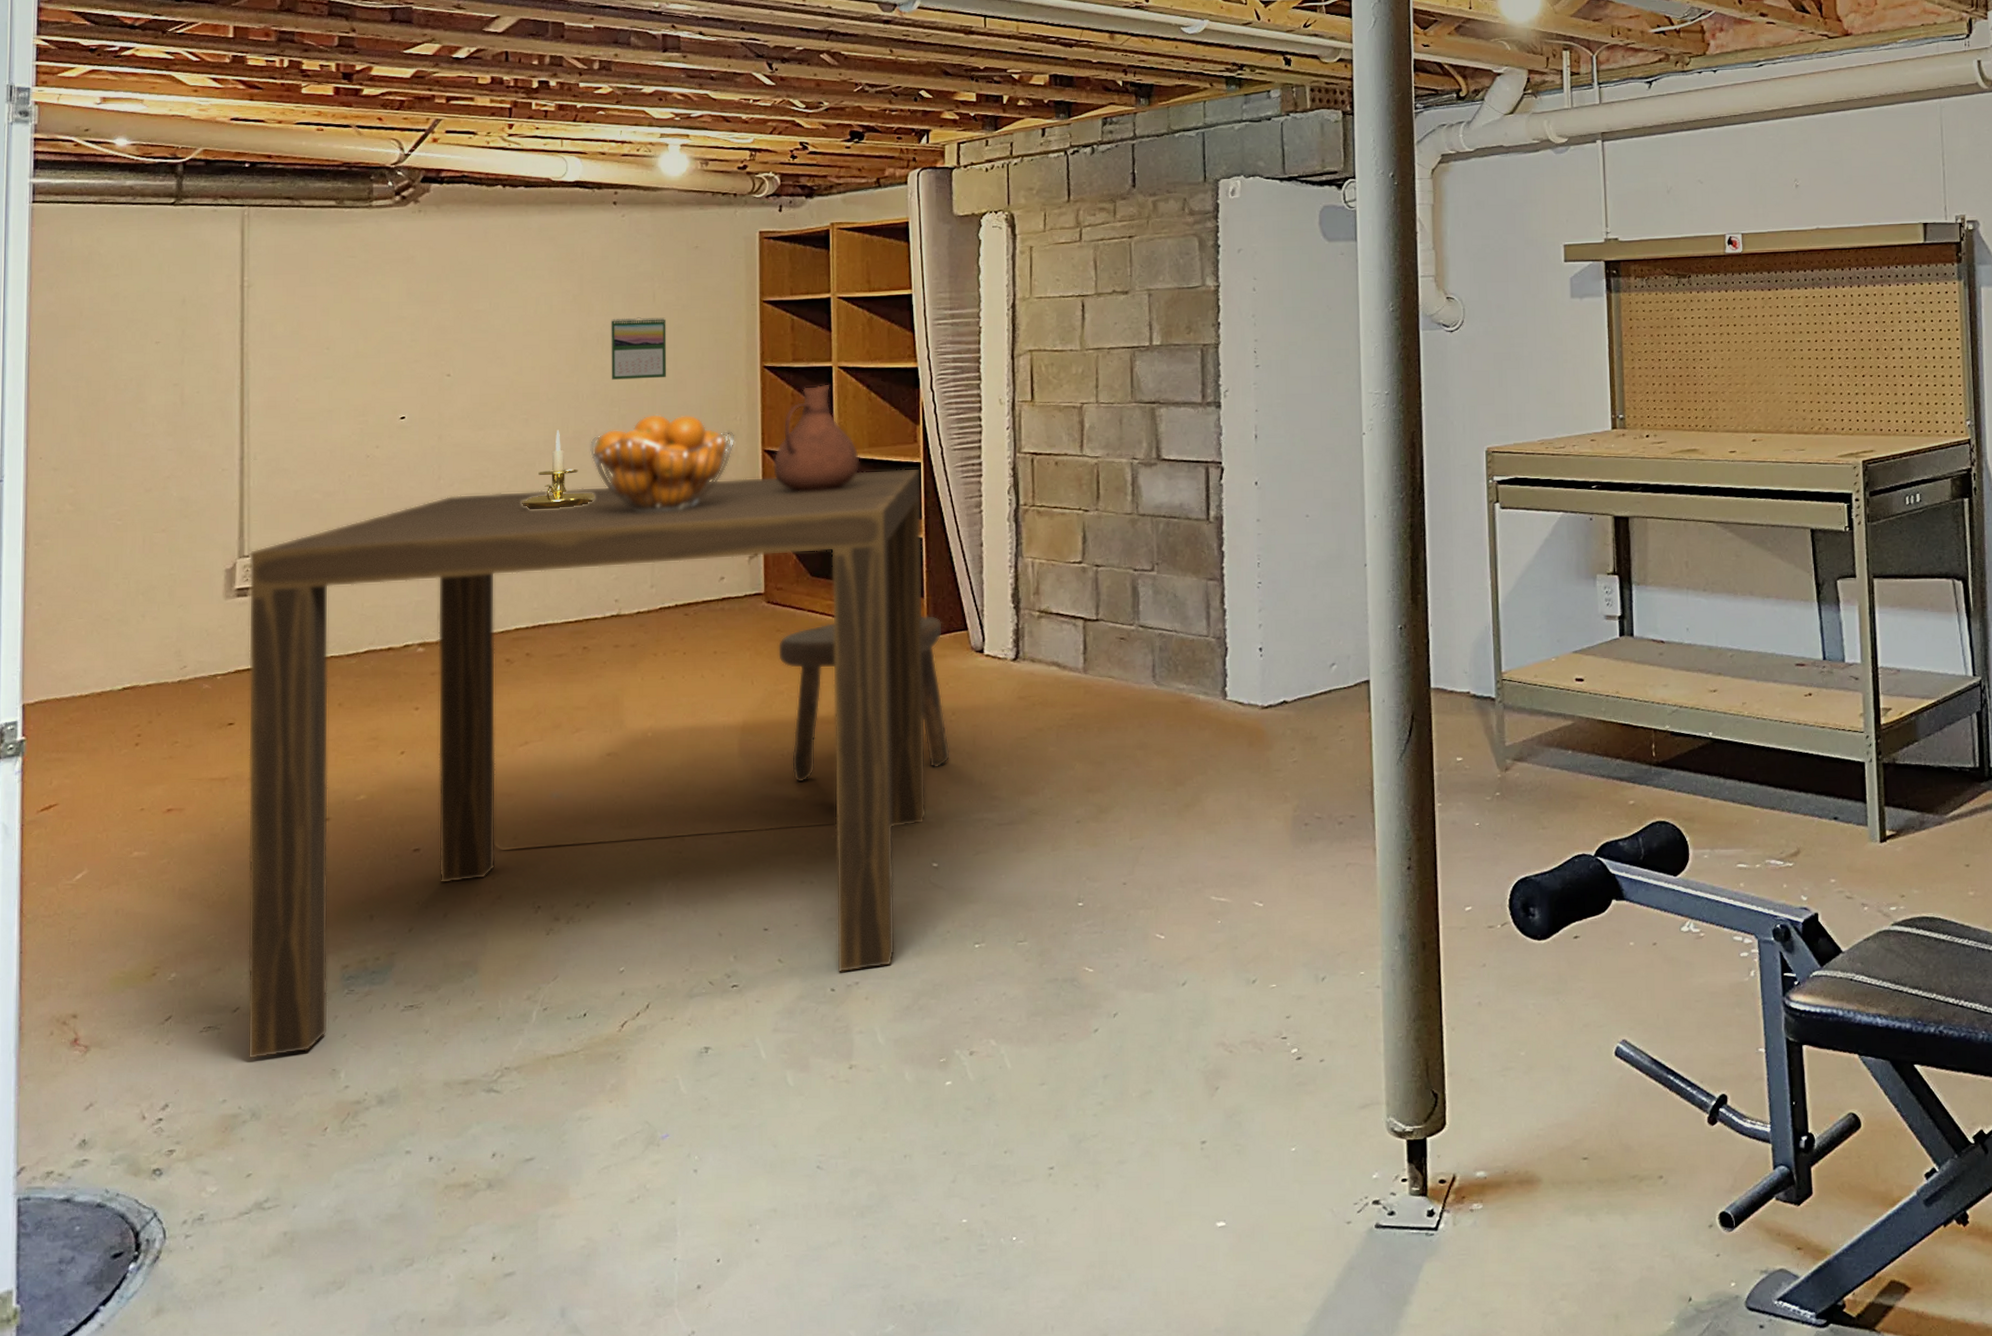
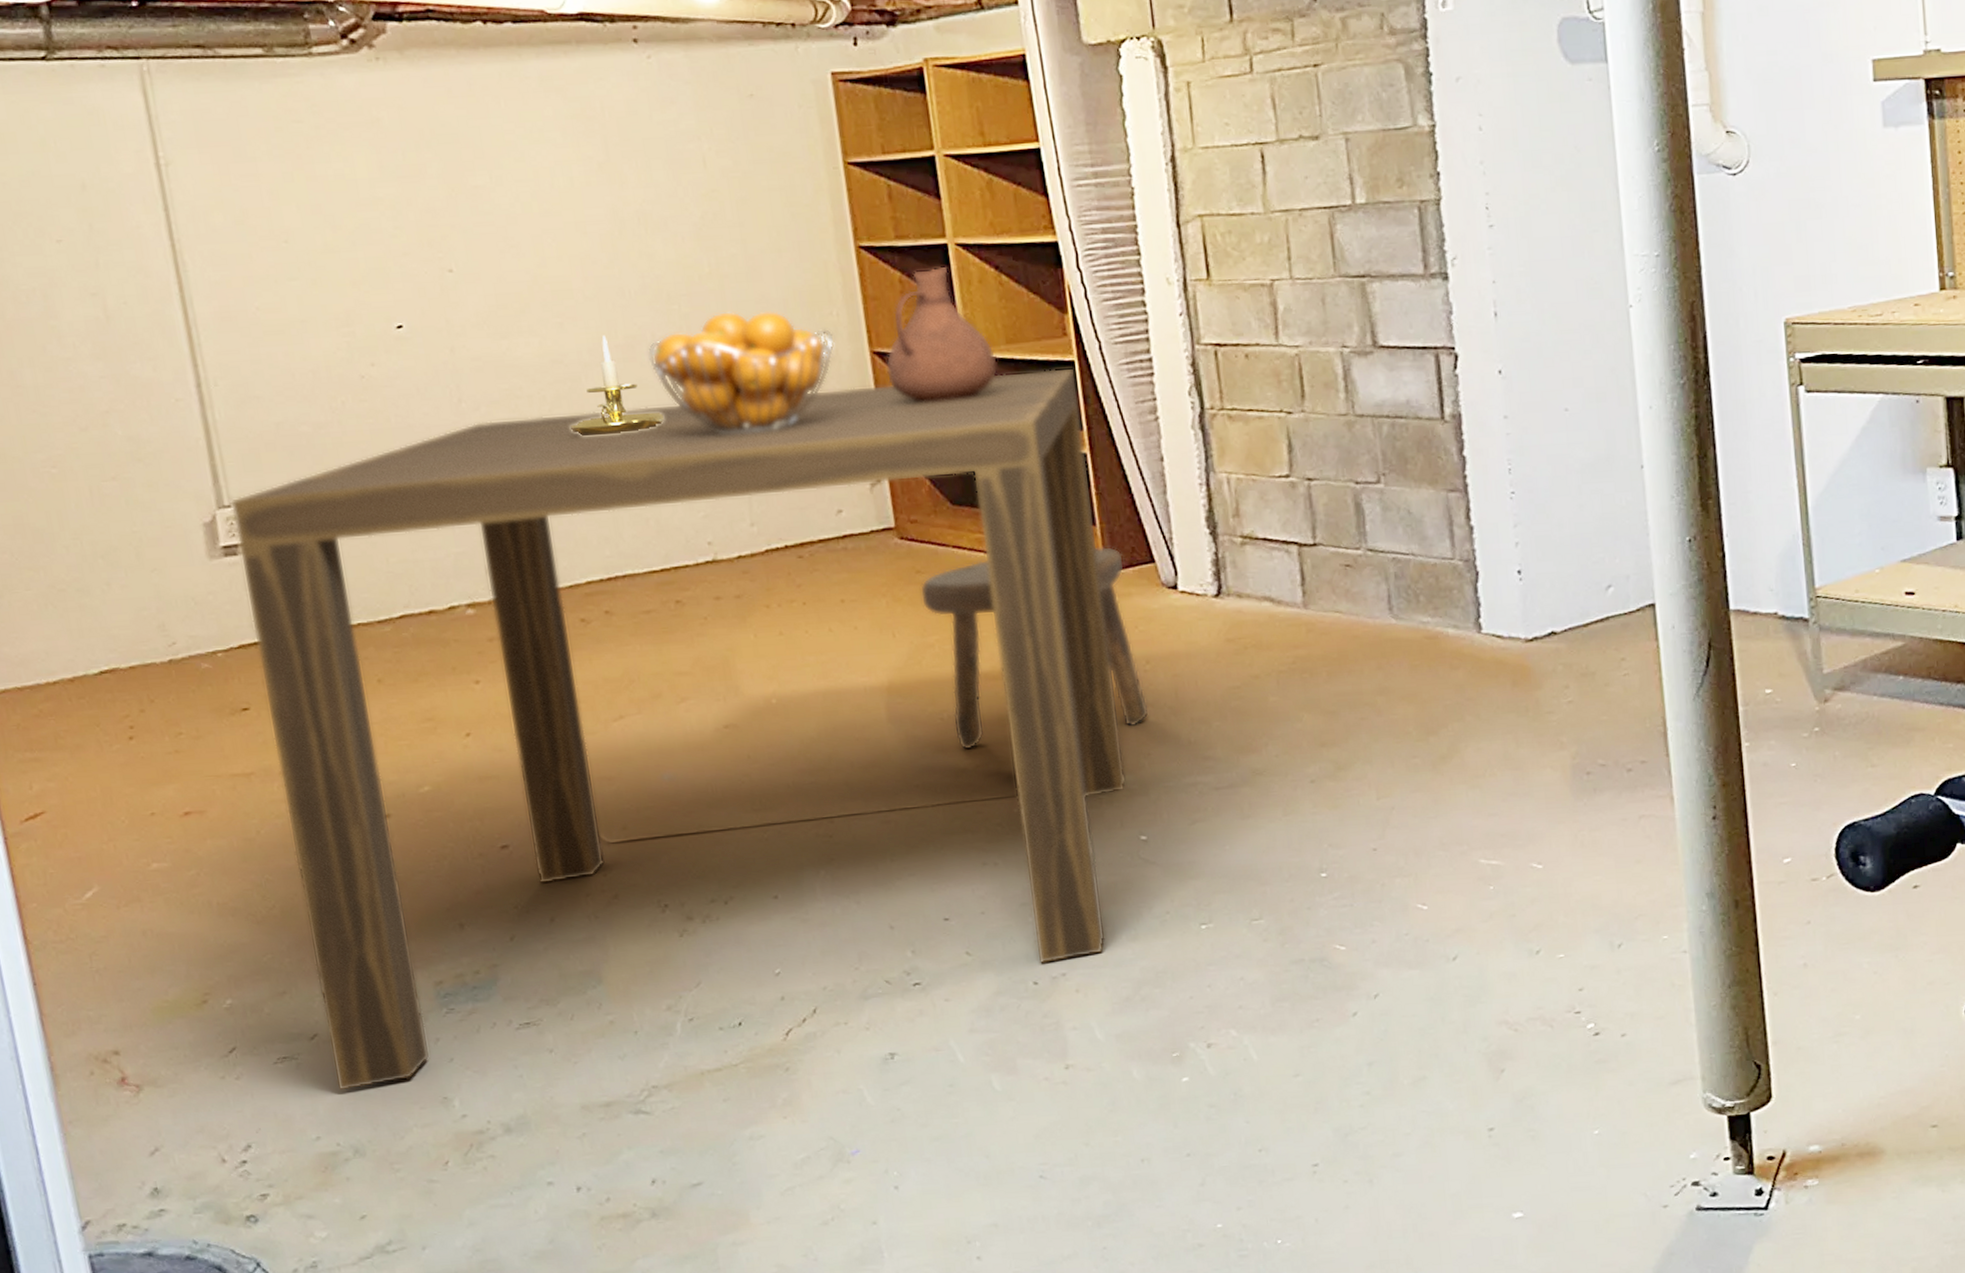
calendar: present [611,317,666,380] -> none [652,188,734,270]

